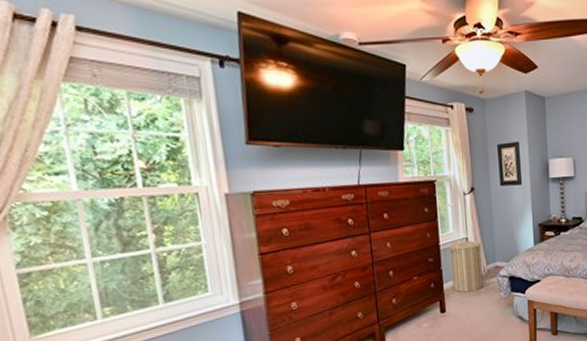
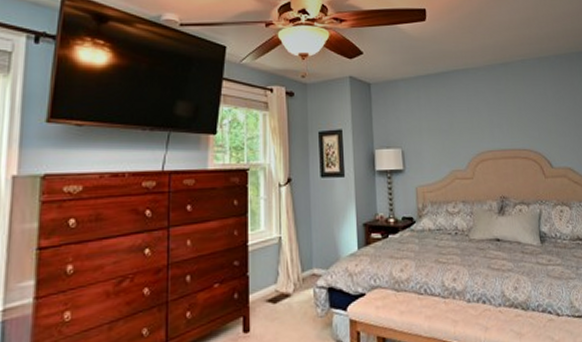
laundry hamper: present [449,237,483,293] -> none [258,236,297,307]

